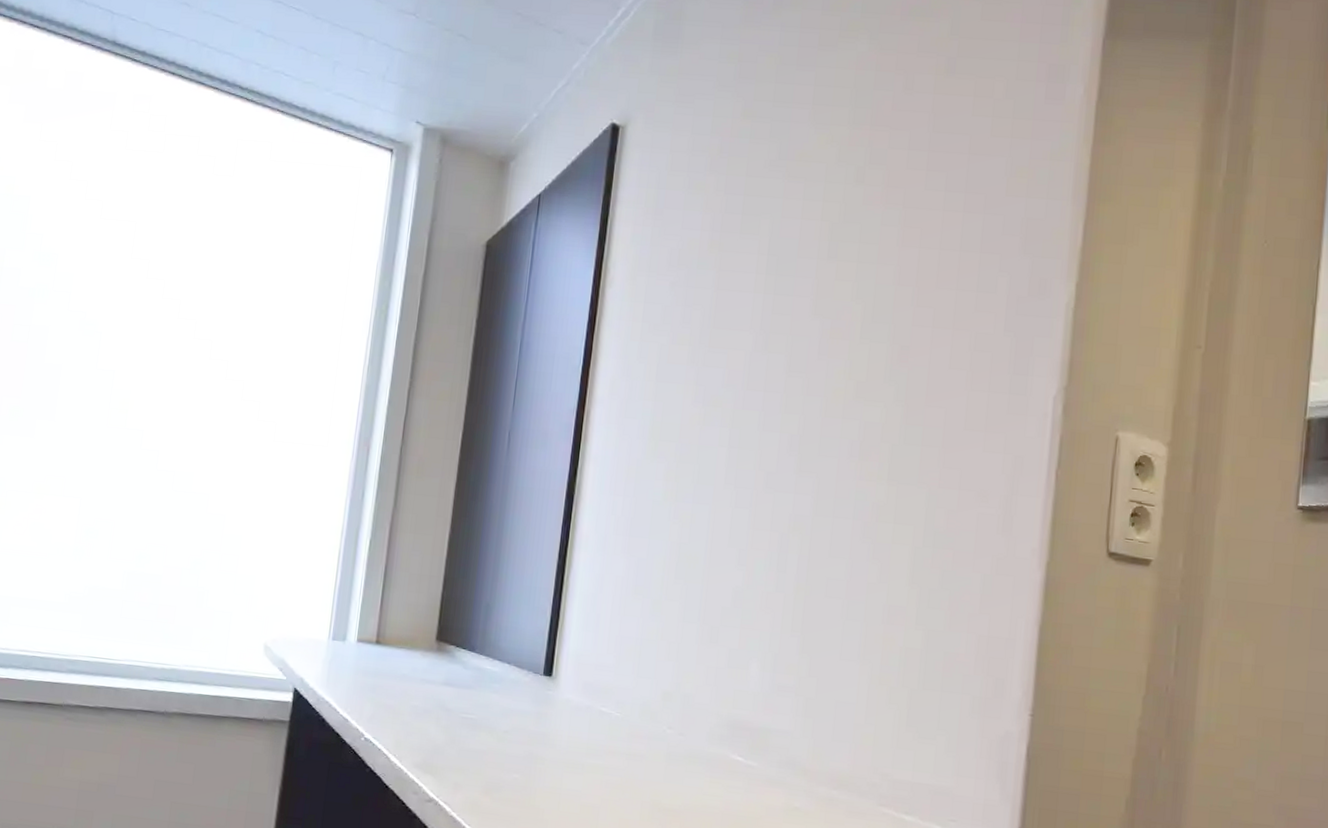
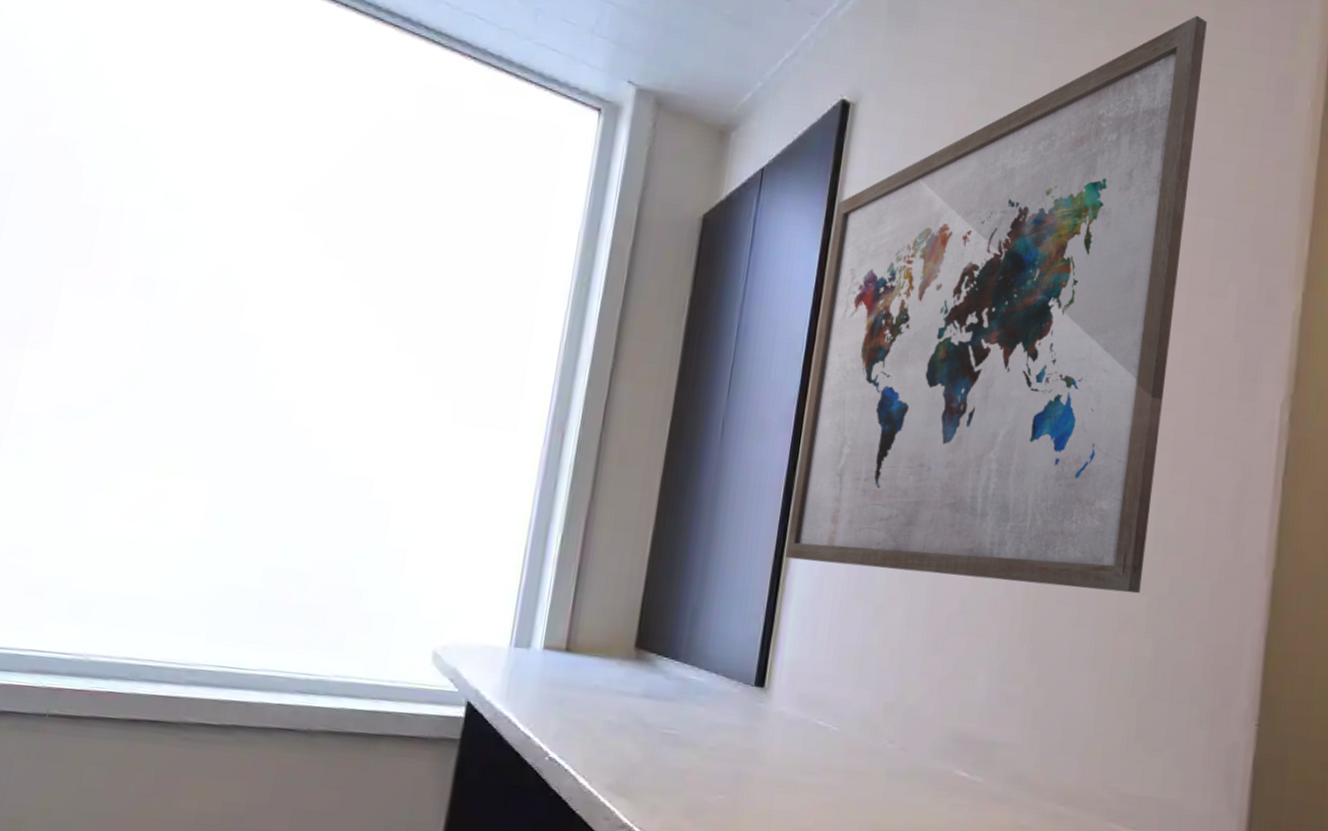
wall art: none [568,10,973,587] -> present [785,15,1207,594]

